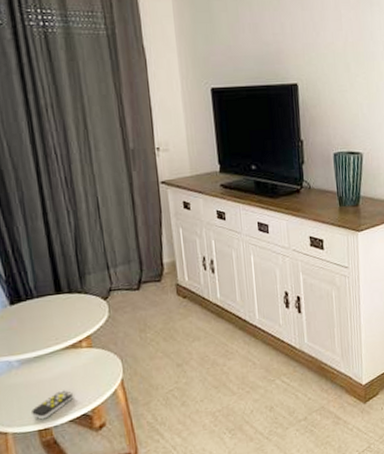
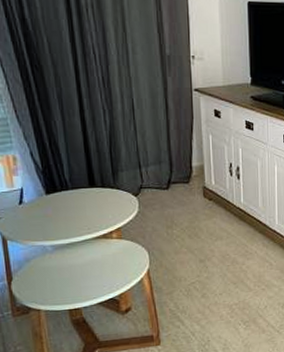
remote control: present [32,390,74,420] -> none [63,275,103,301]

